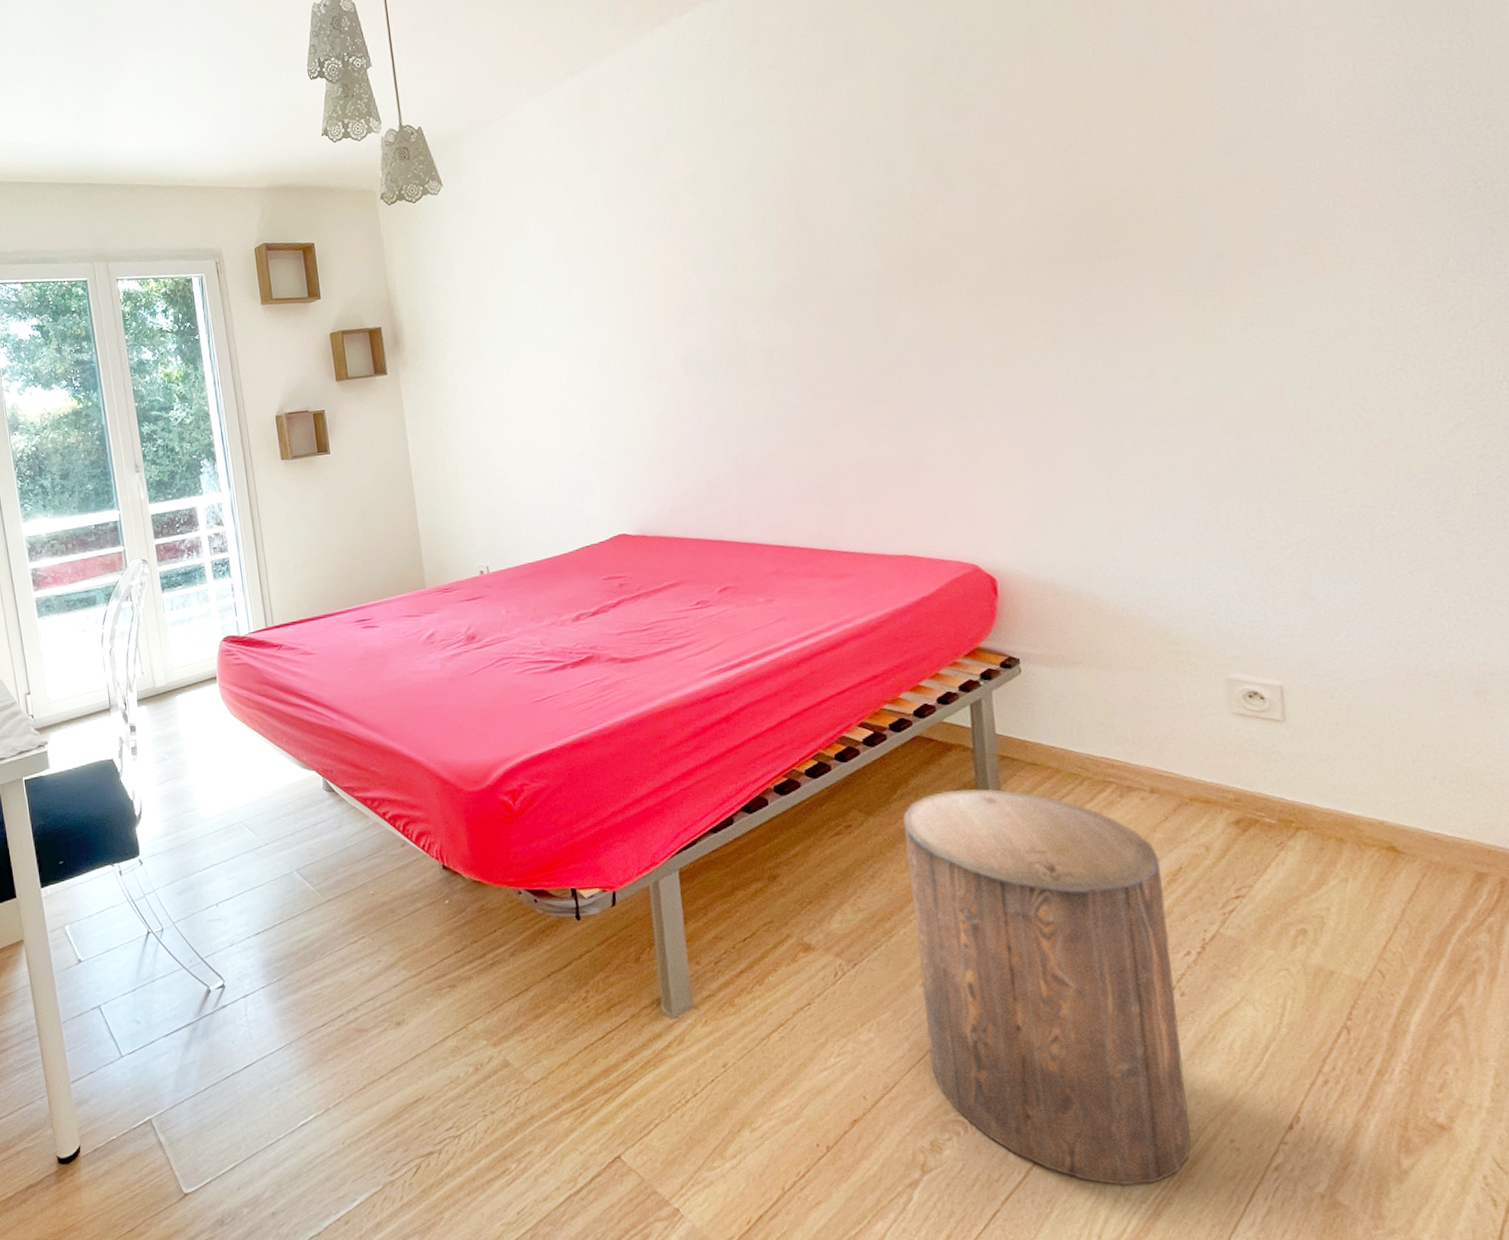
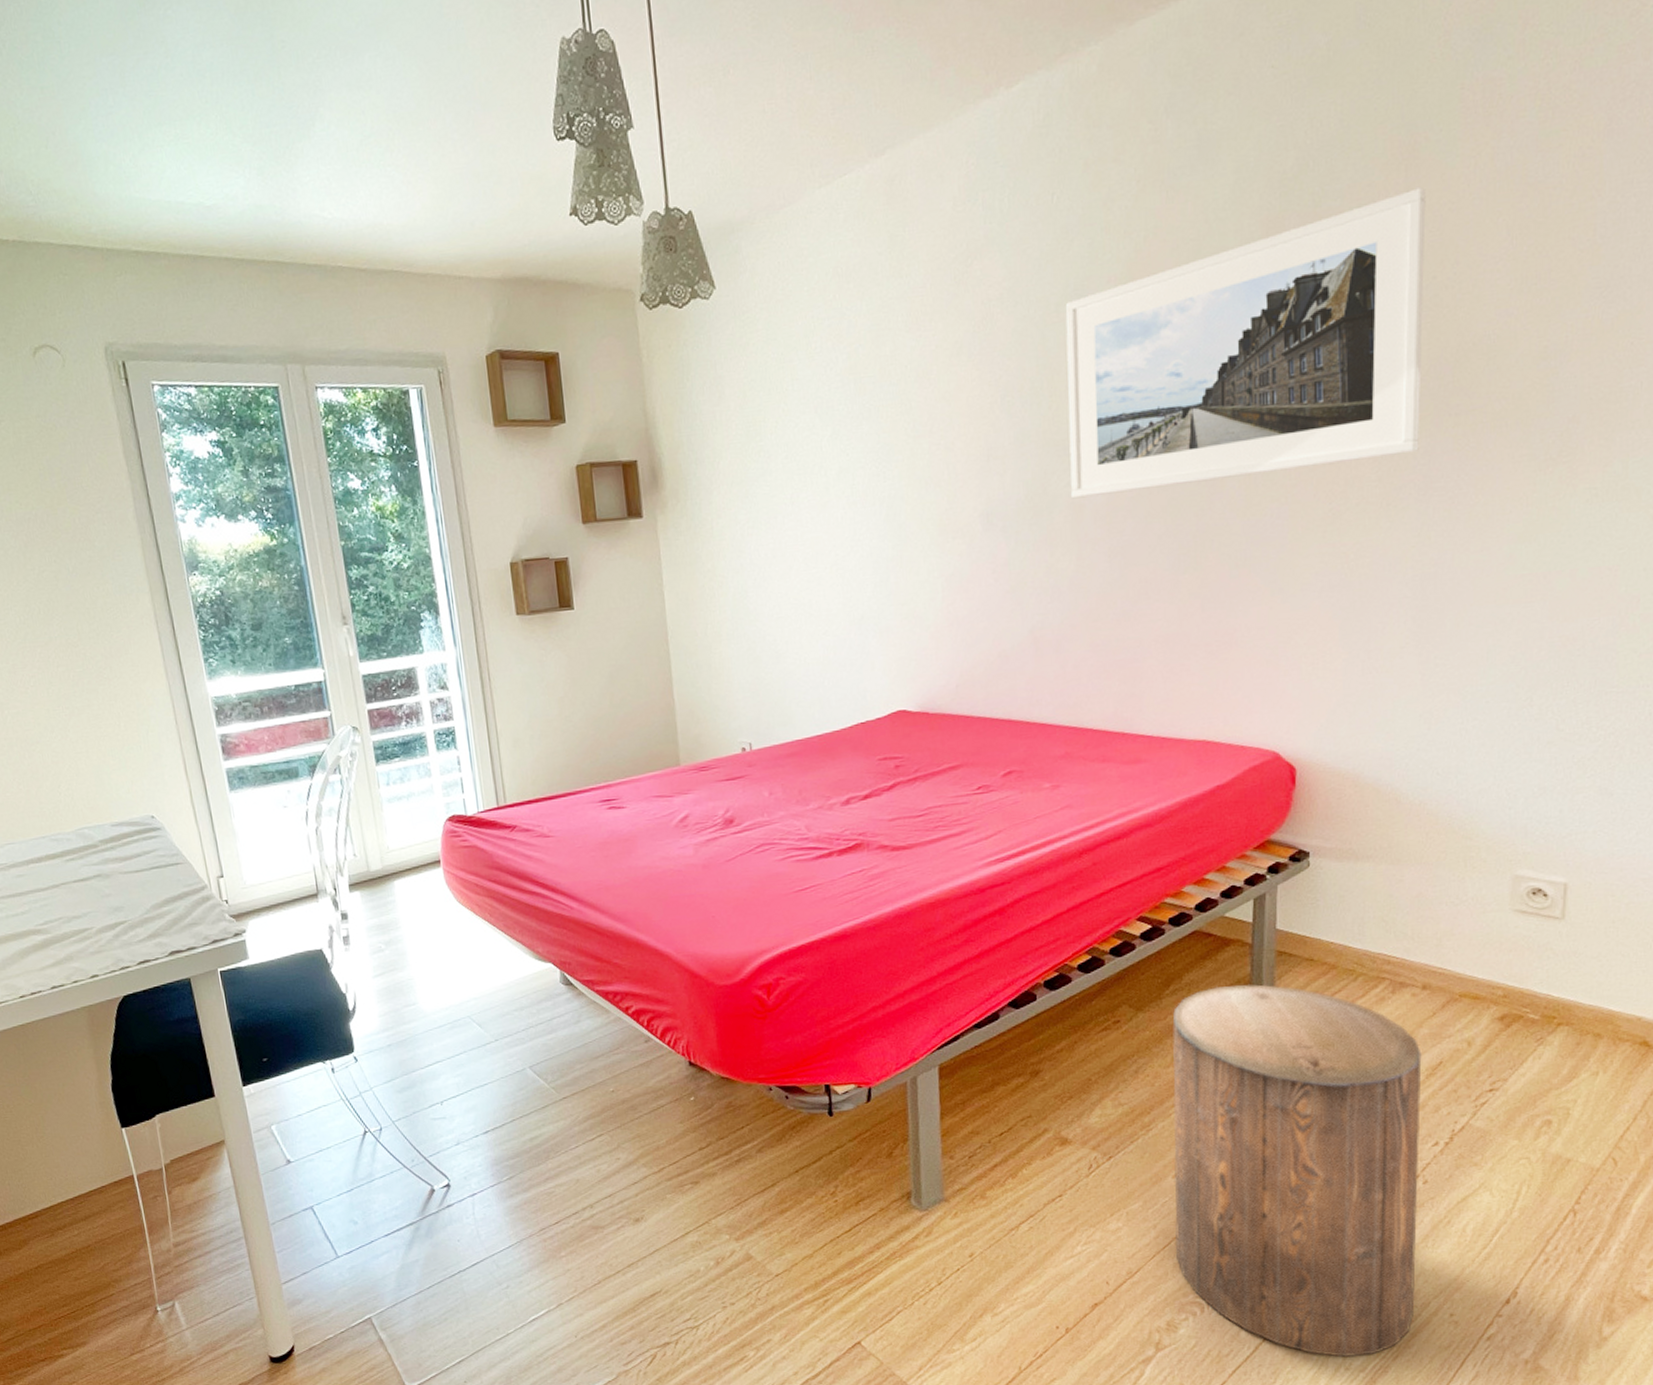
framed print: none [742,73,1076,345] -> present [1065,187,1426,499]

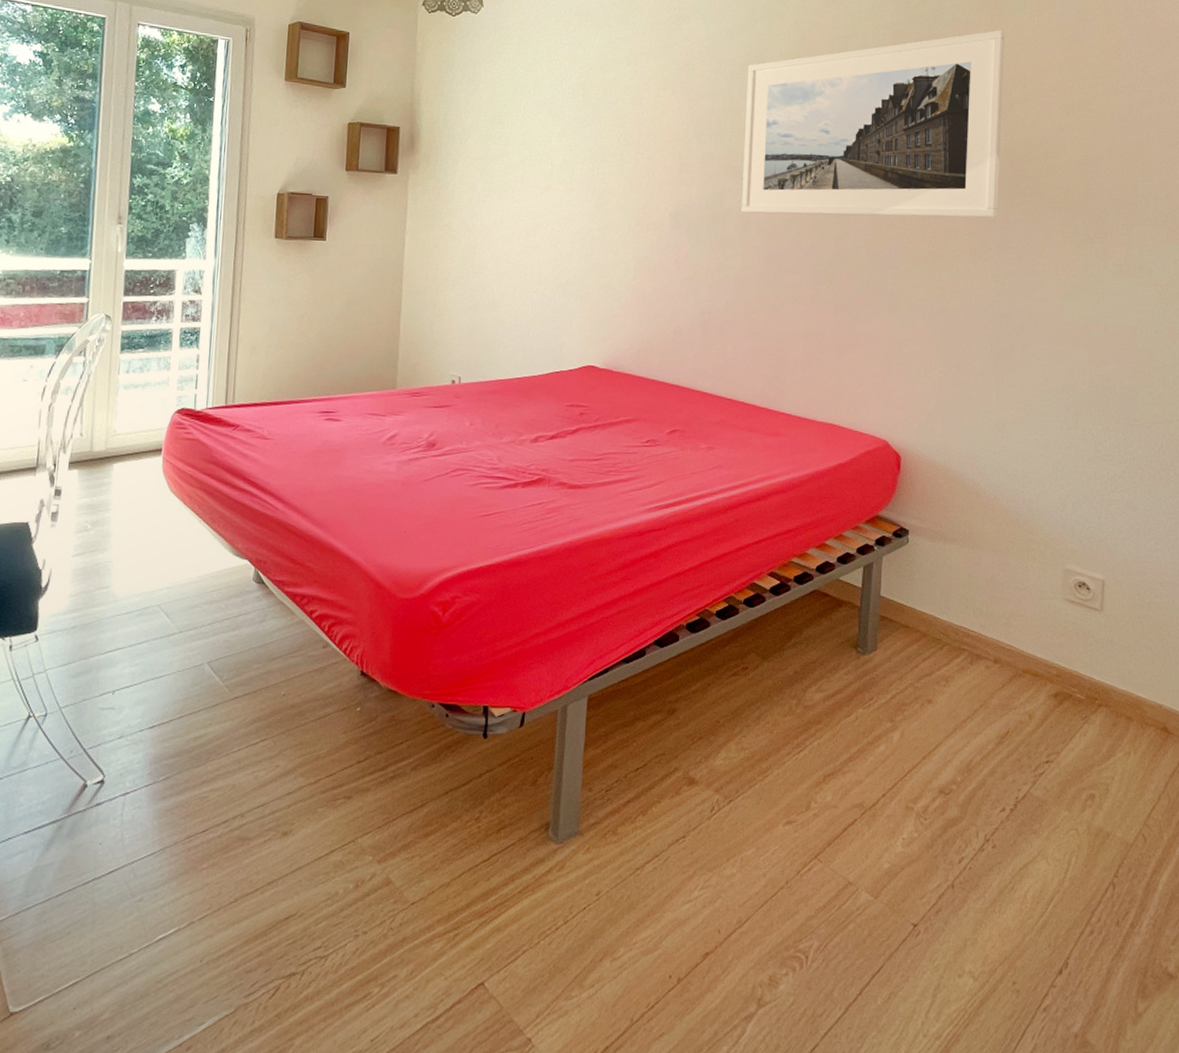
stool: present [1172,984,1422,1358] -> none [781,644,993,1024]

